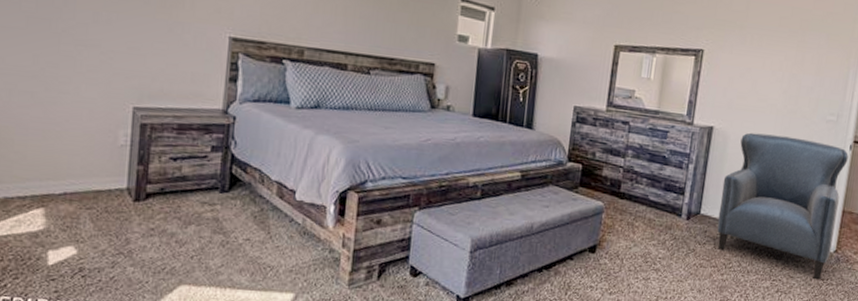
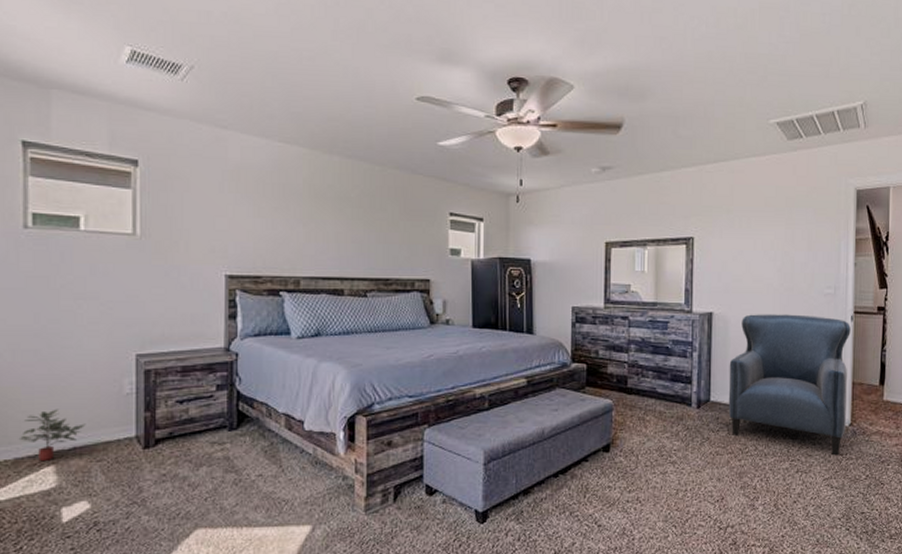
potted plant: none [9,152,78,203] -> present [18,409,86,461]

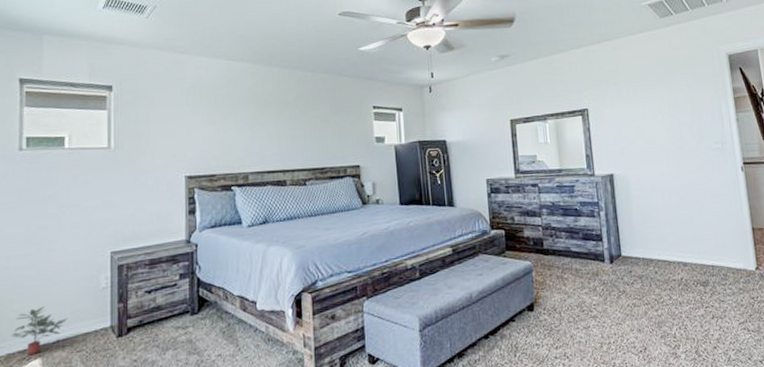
armchair: present [728,314,851,456] -> none [634,169,753,299]

